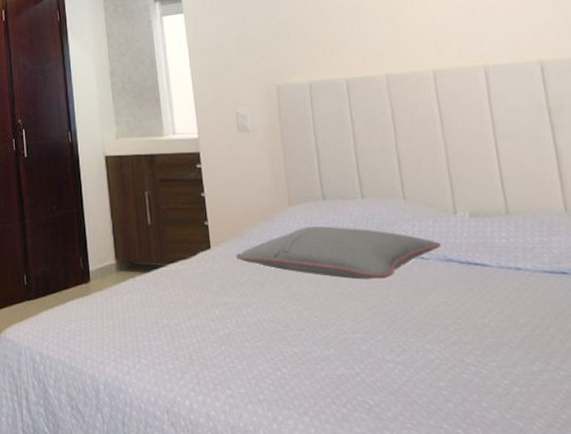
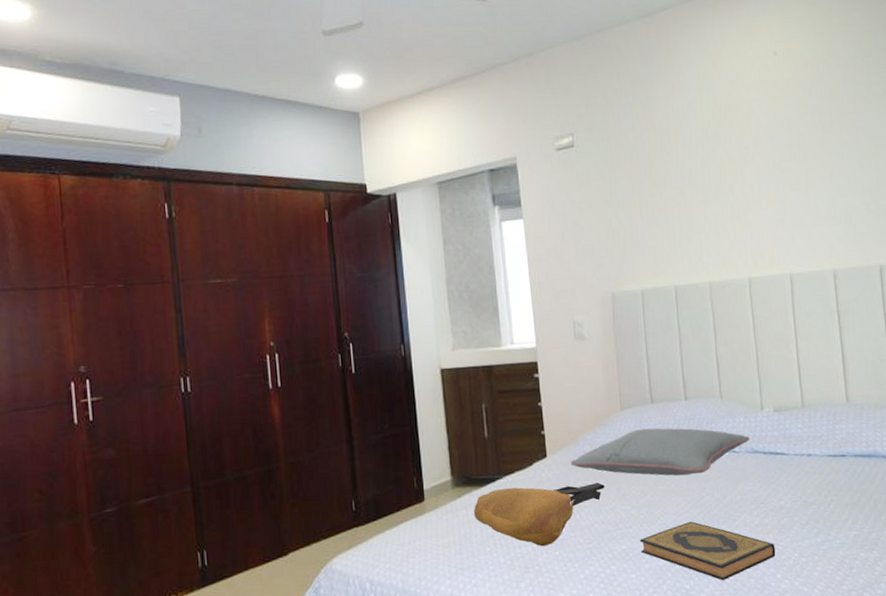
tote bag: none [137,277,273,339] -> present [473,482,605,547]
hardback book: none [313,330,480,401] -> present [639,521,776,581]

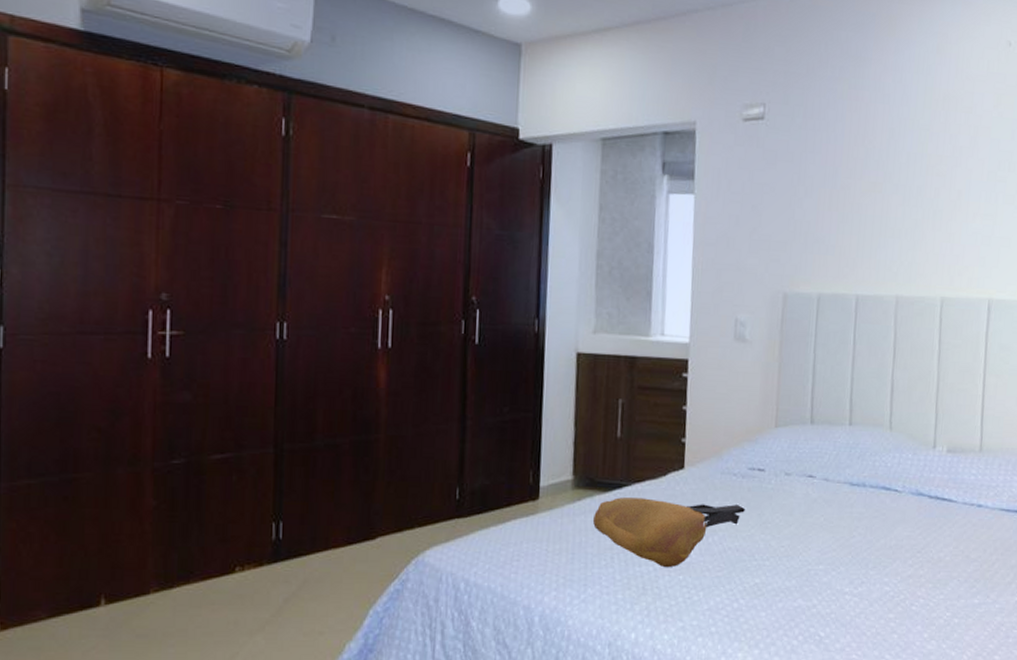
pillow: present [571,428,750,476] -> none [710,451,917,511]
hardback book: present [639,521,776,581] -> none [775,561,927,633]

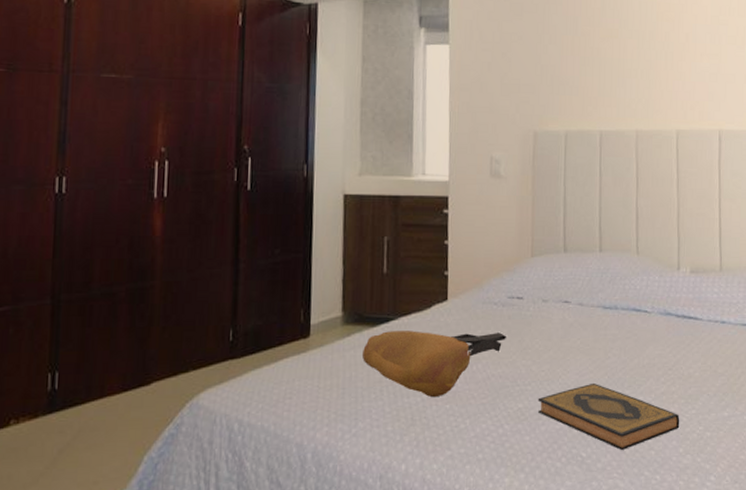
hardback book: none [775,561,927,633] -> present [537,382,680,451]

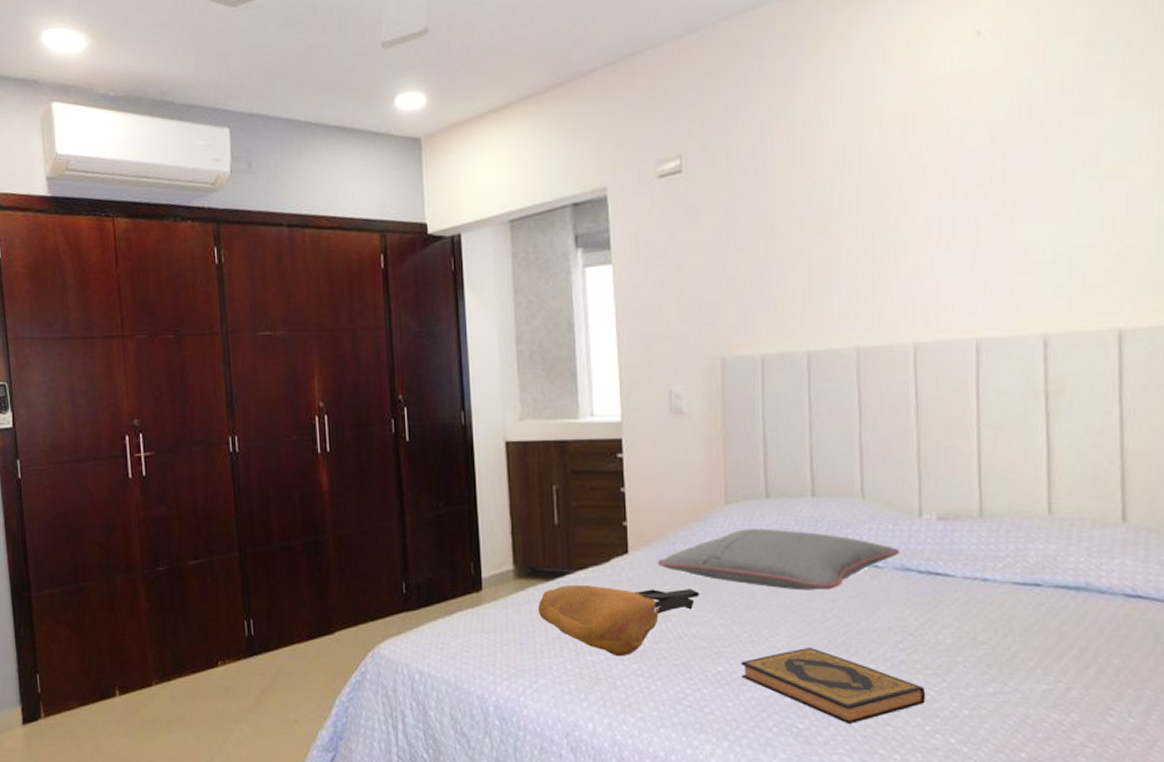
pillow: none [473,279,664,333] -> present [658,529,901,591]

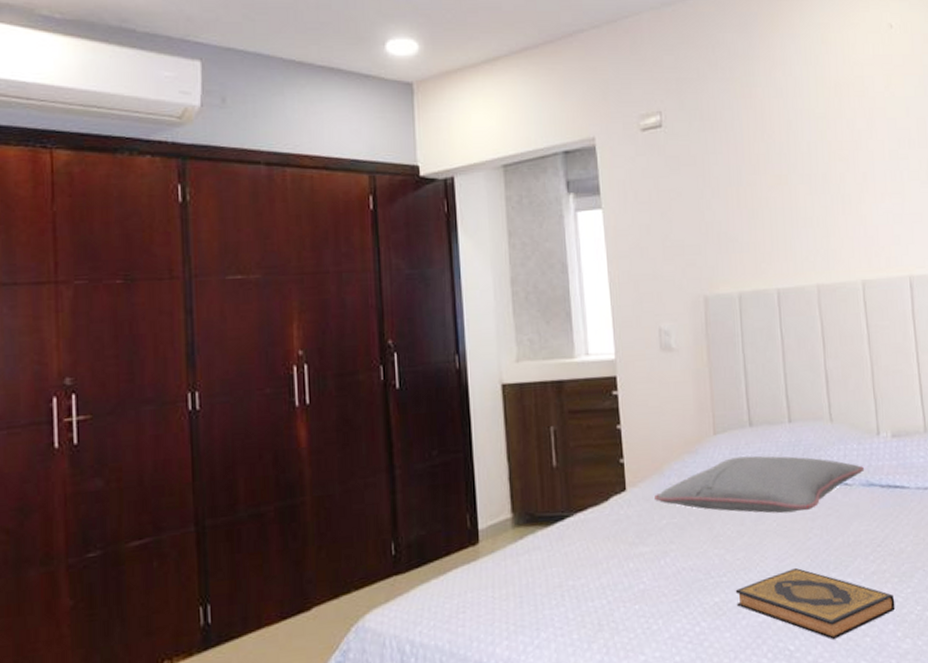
tote bag: present [537,585,699,657] -> none [537,521,694,599]

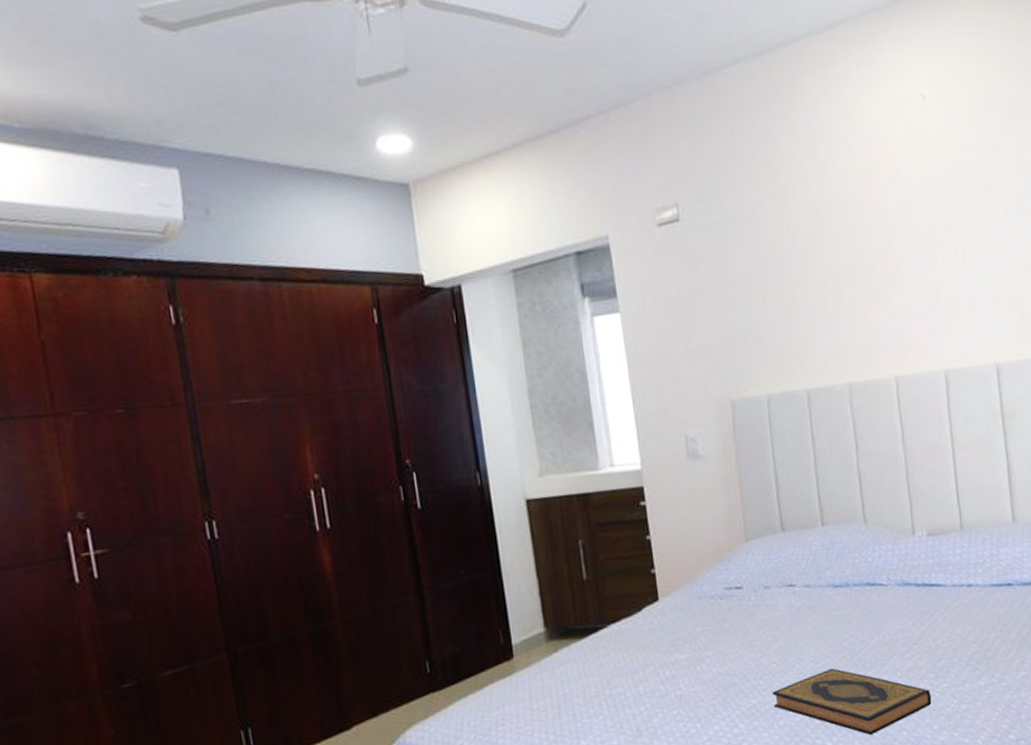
pillow: present [655,456,865,514] -> none [688,559,900,617]

